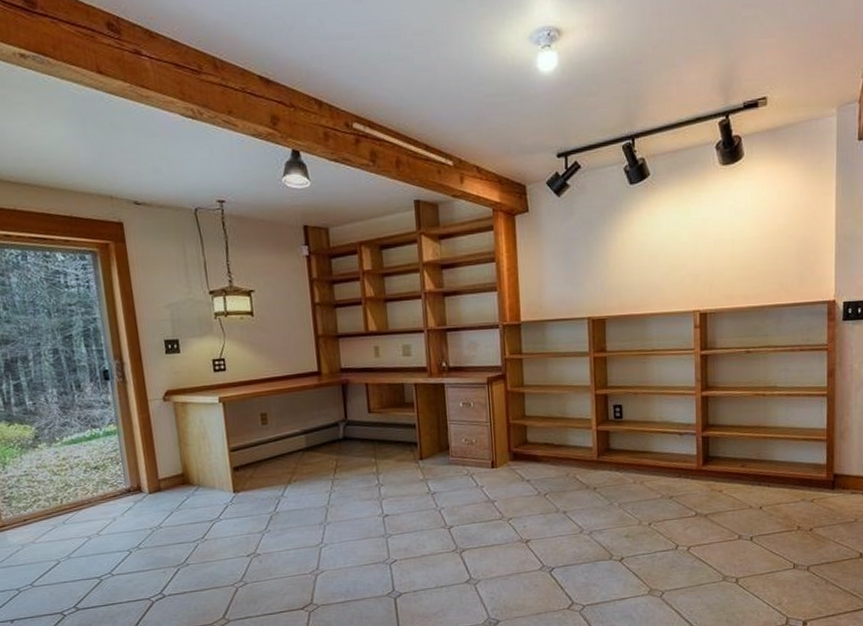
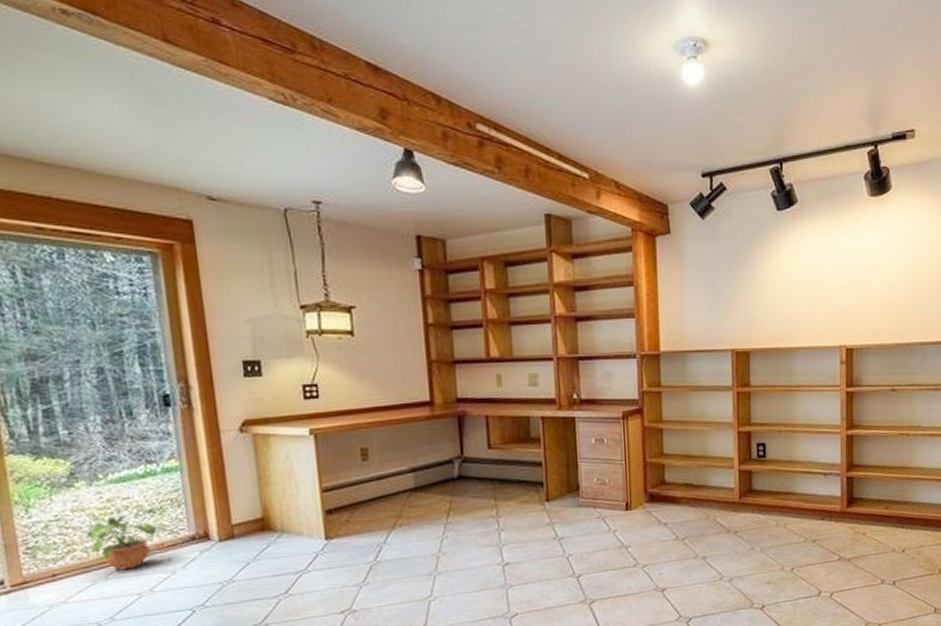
potted plant: none [45,468,101,517] -> present [82,512,157,571]

